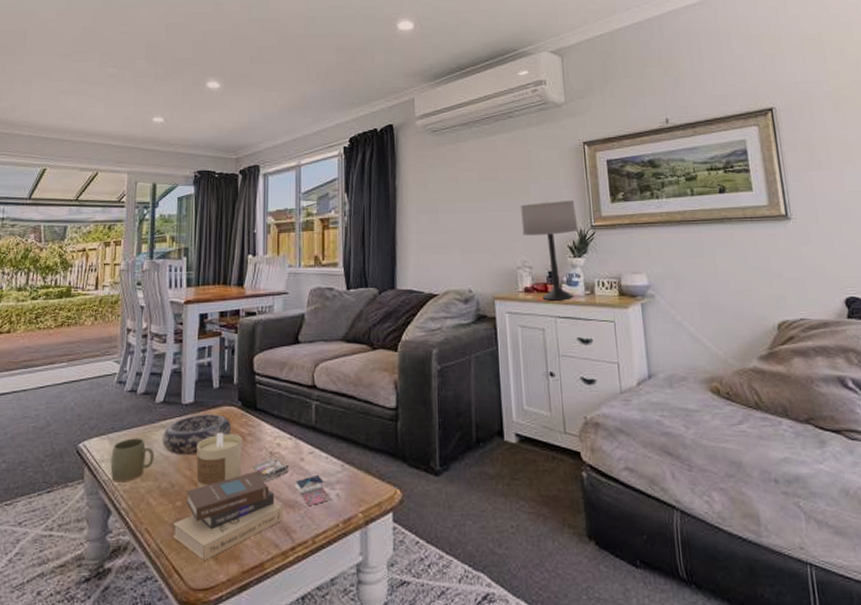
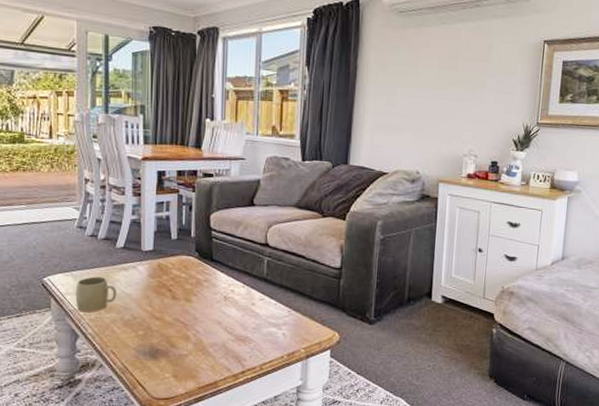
decorative bowl: present [161,414,232,454] -> none [123,260,190,294]
books: present [173,472,283,560] -> none [136,311,235,377]
candle: present [196,432,242,489] -> none [156,277,199,322]
magazine: present [252,459,331,507] -> none [208,302,278,342]
table lamp: present [521,200,578,301] -> none [473,95,526,189]

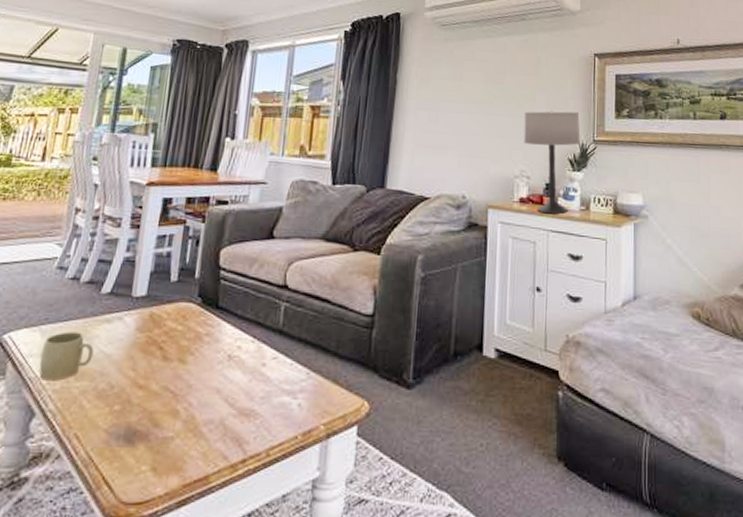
table lamp: none [473,95,526,189] -> present [523,110,580,215]

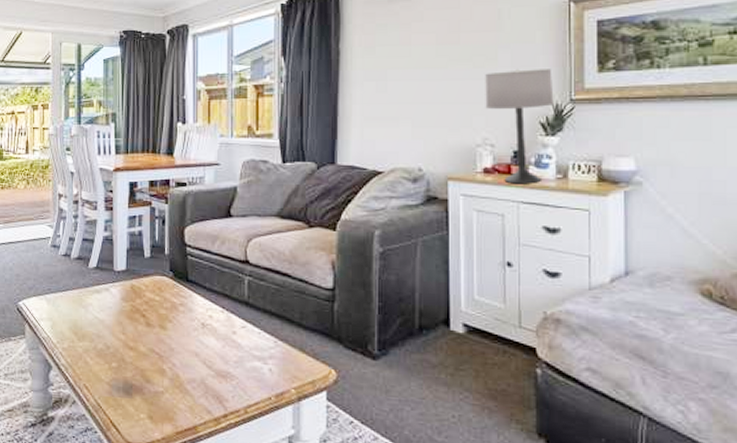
mug: present [39,331,94,381] -> none [49,300,90,341]

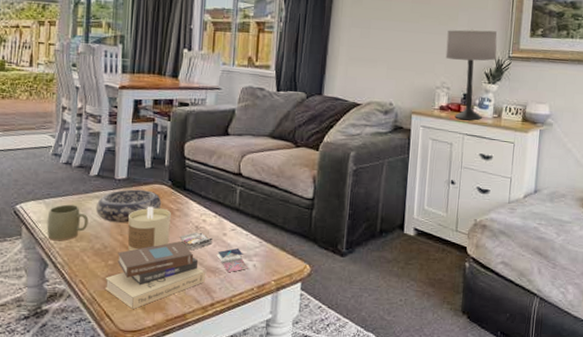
mug: none [49,300,90,341] -> present [47,204,89,241]
decorative bowl: none [96,282,164,320] -> present [95,189,162,223]
books: none [109,341,215,419] -> present [105,241,205,309]
candle: none [130,300,174,353] -> present [127,206,171,252]
magazine: none [185,330,263,378] -> present [179,232,248,273]

